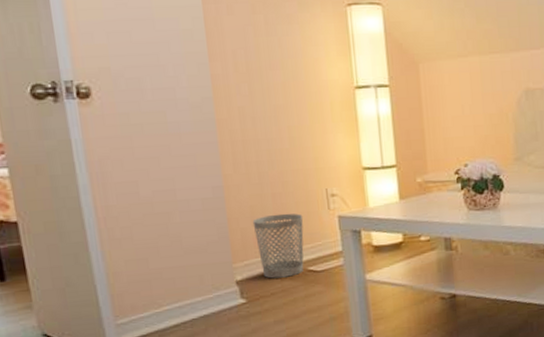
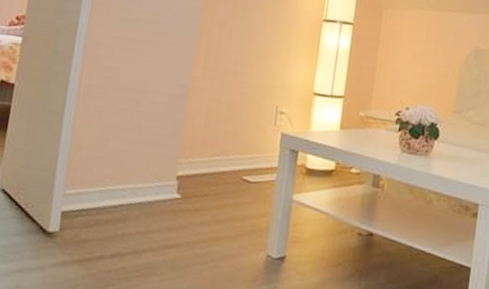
wastebasket: present [252,213,304,279] -> none [202,120,251,182]

